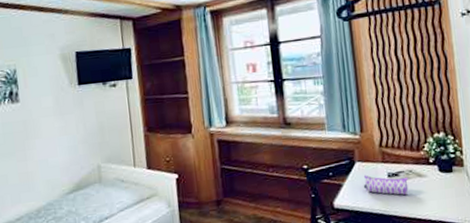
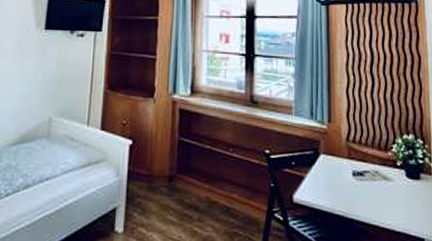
pencil case: present [363,174,409,196] -> none [326,169,374,199]

